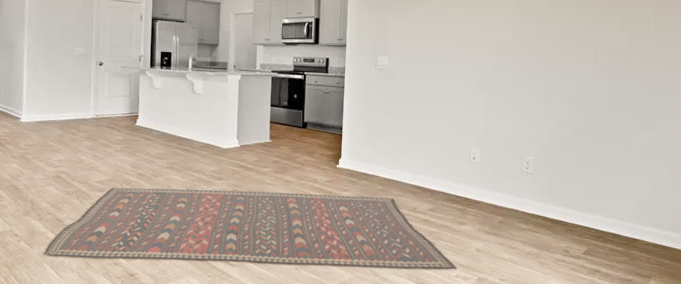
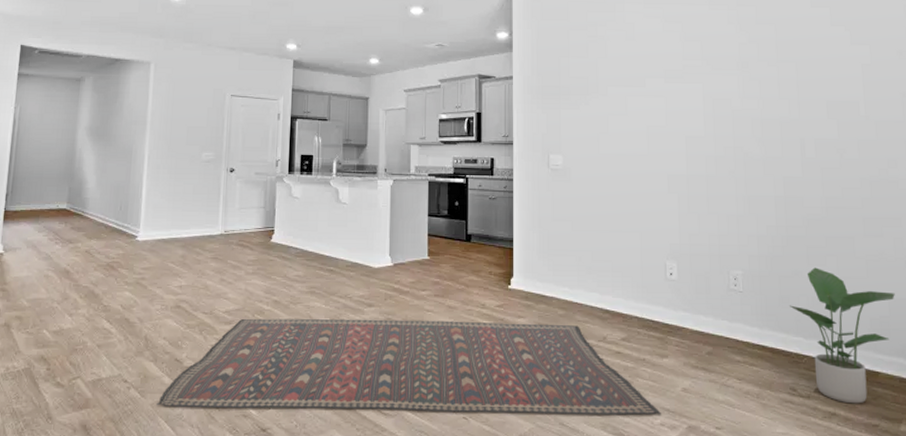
potted plant: none [571,155,659,264] -> present [790,267,895,404]

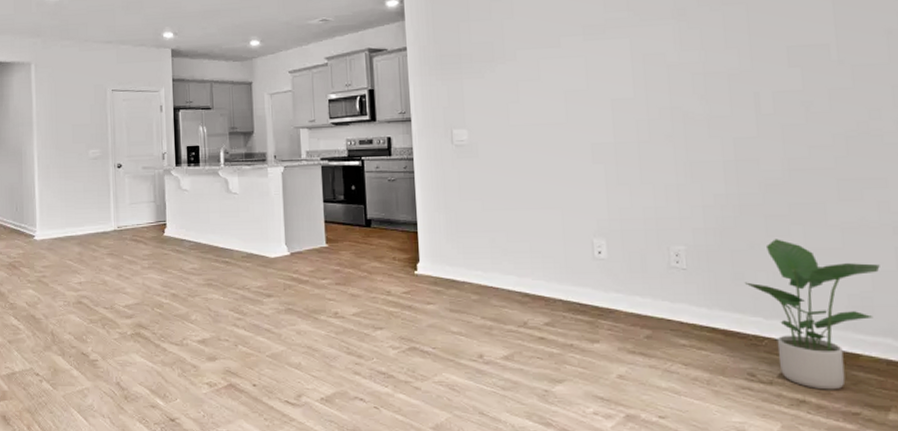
area rug: present [156,318,661,416] -> none [68,309,594,404]

